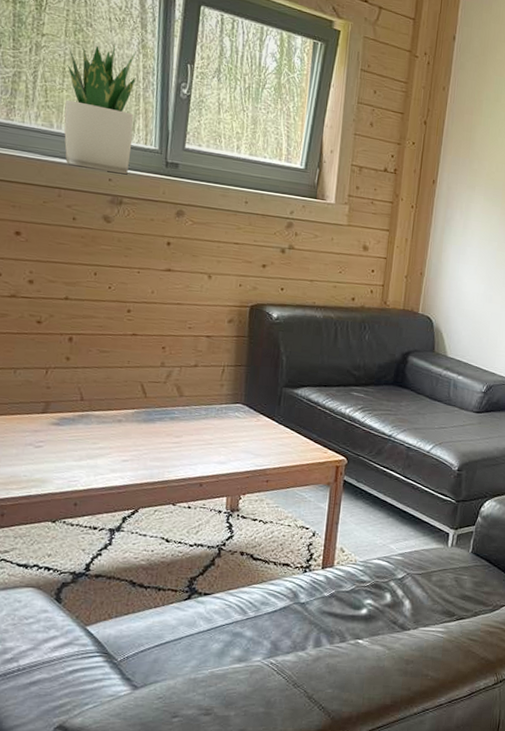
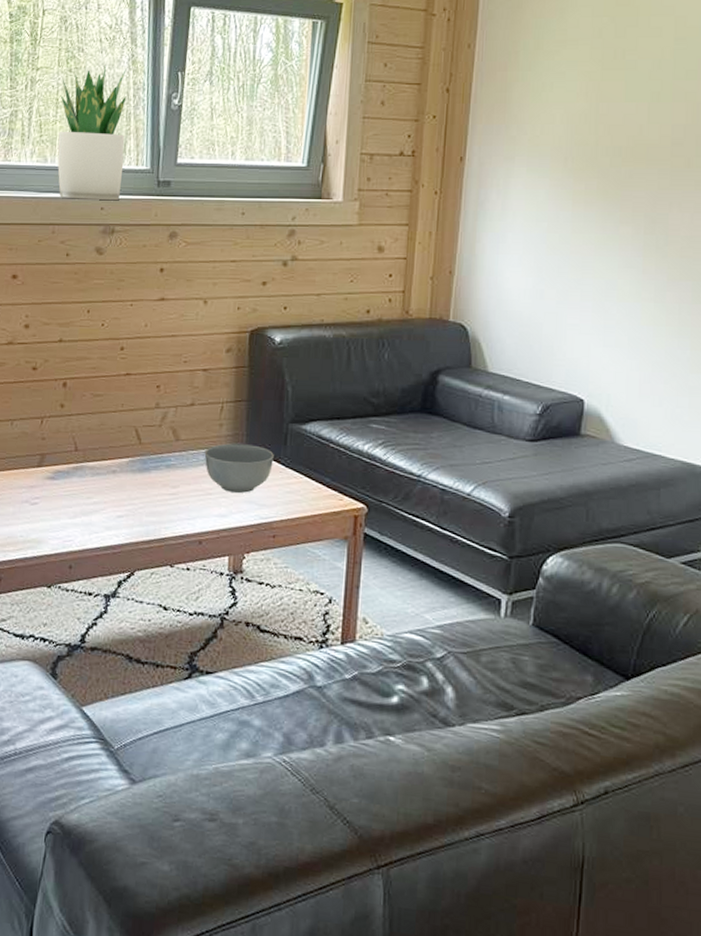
bowl: none [206,401,269,444] -> present [204,443,274,493]

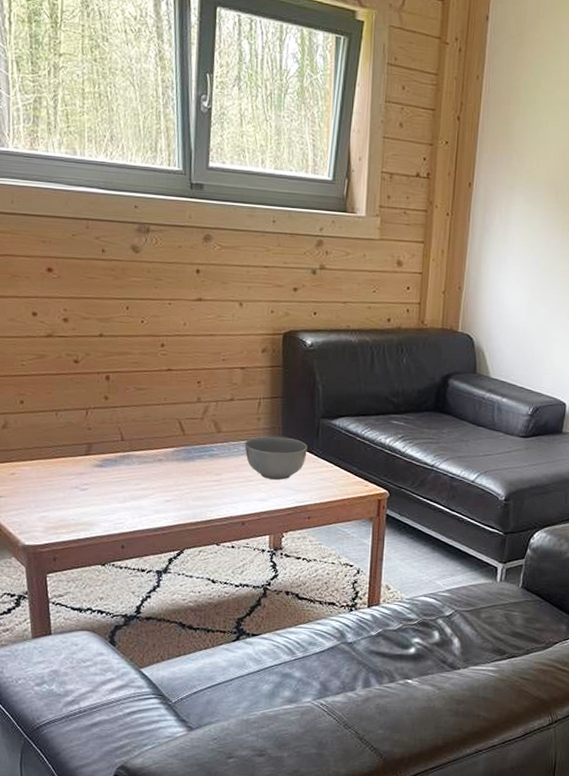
planter: present [57,66,127,201] -> none [86,59,156,200]

